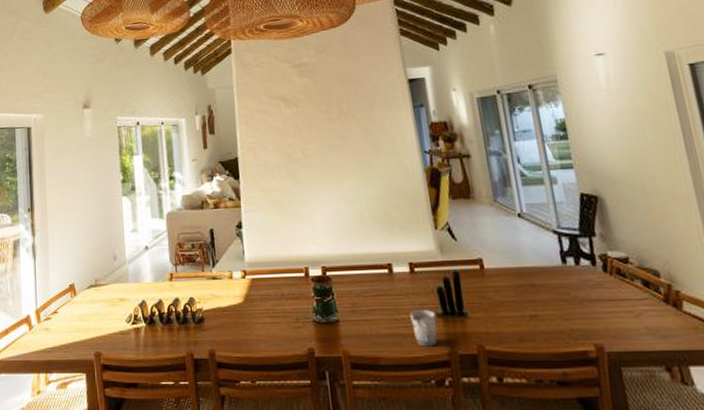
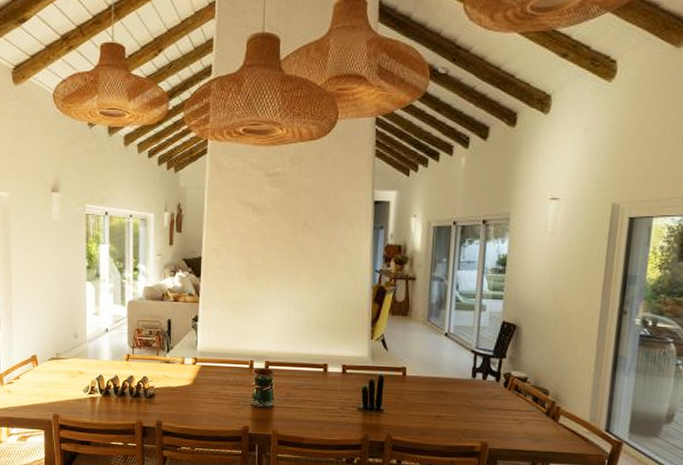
cup: present [410,310,437,347] -> none [335,404,357,433]

